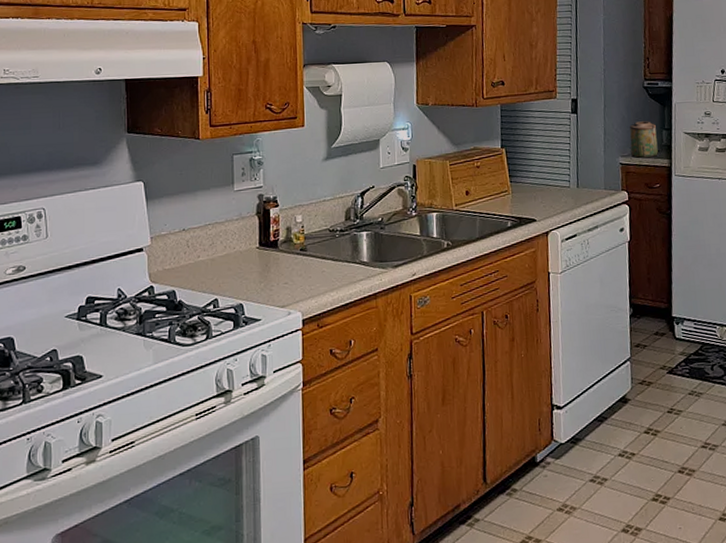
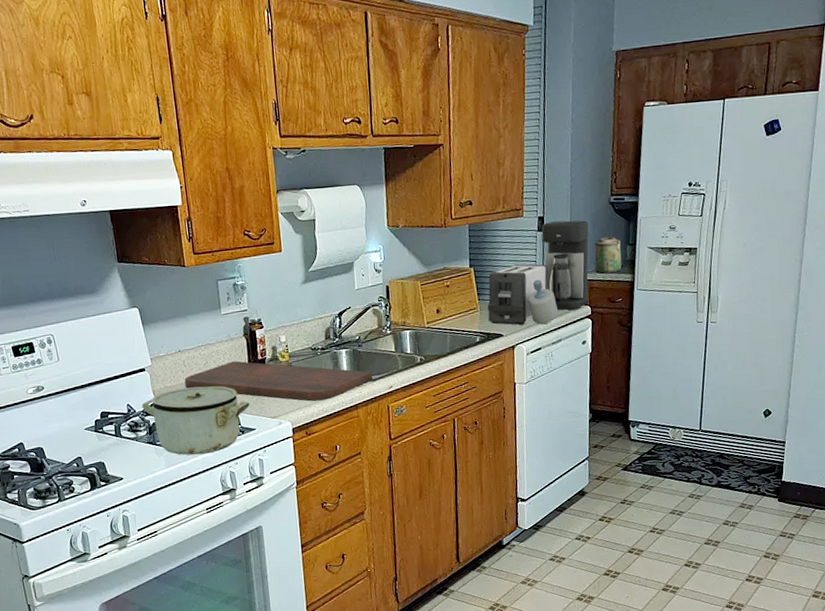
cooking pot: none [135,269,257,349] -> present [142,386,250,455]
cutting board: none [186,242,395,289] -> present [184,361,373,402]
toaster: none [519,146,584,210] -> present [487,264,549,325]
soap dispenser: none [561,162,595,209] -> present [527,279,559,324]
coffee maker: none [575,103,626,196] -> present [541,220,589,311]

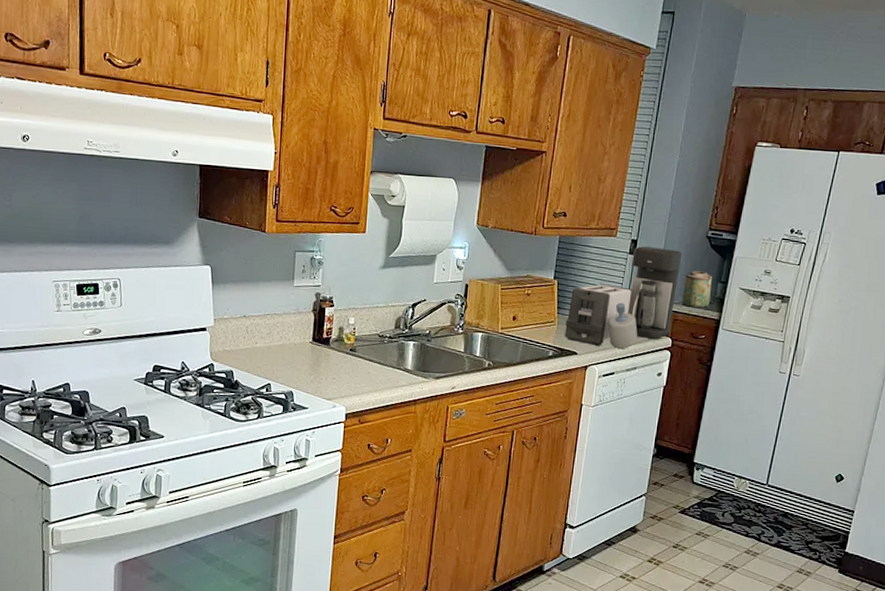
cooking pot: present [142,386,250,455] -> none [196,354,307,426]
cutting board: present [184,361,373,402] -> none [244,335,437,390]

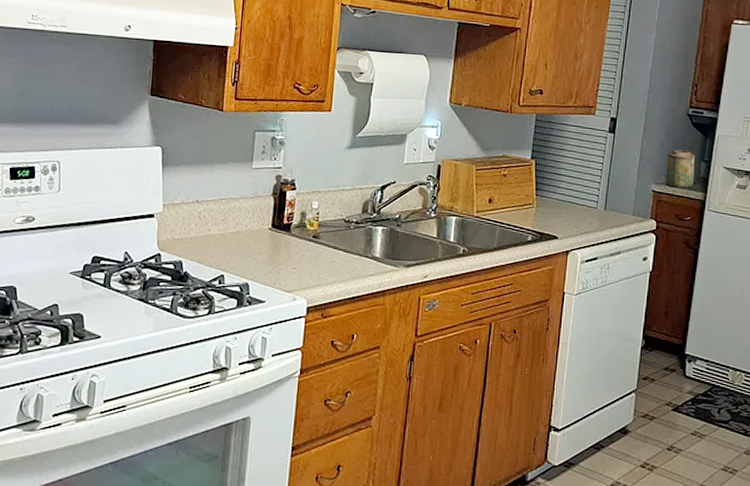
toaster: present [565,284,635,346] -> none [544,164,616,229]
soap dispenser: present [608,302,638,349] -> none [589,183,621,232]
coffee maker: present [630,246,683,340] -> none [612,124,664,222]

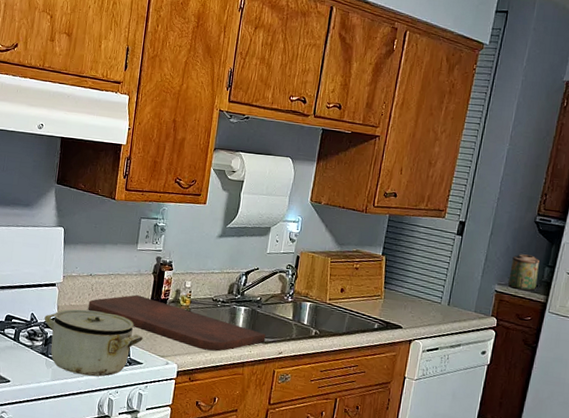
cooking pot: none [141,242,265,322] -> present [44,309,143,377]
cutting board: none [195,221,408,281] -> present [88,295,266,352]

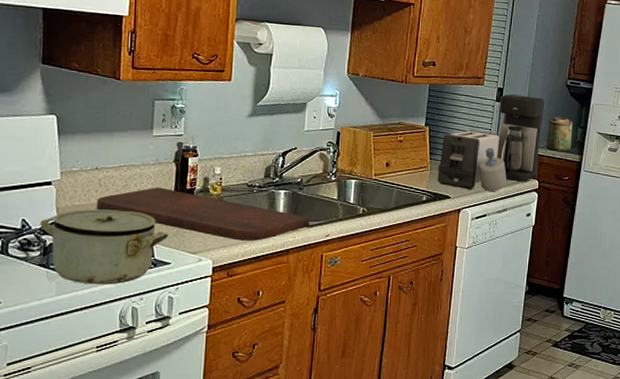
toaster: none [390,262,461,321] -> present [437,130,502,189]
soap dispenser: none [433,280,463,326] -> present [478,147,507,191]
coffee maker: none [456,228,510,319] -> present [499,94,545,182]

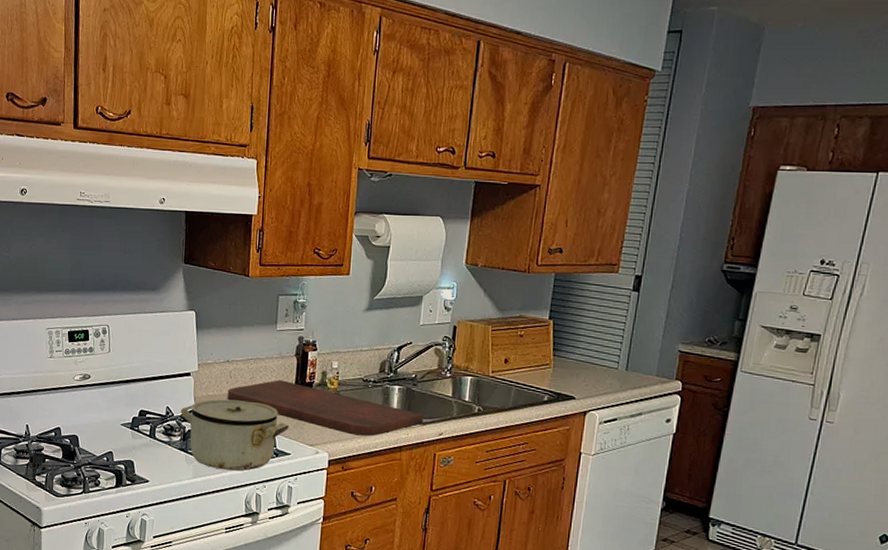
toaster: present [437,130,502,189] -> none [561,324,639,390]
soap dispenser: present [478,147,507,191] -> none [609,343,644,393]
coffee maker: present [499,94,545,182] -> none [634,282,694,383]
canister: present [546,117,573,152] -> none [693,308,728,349]

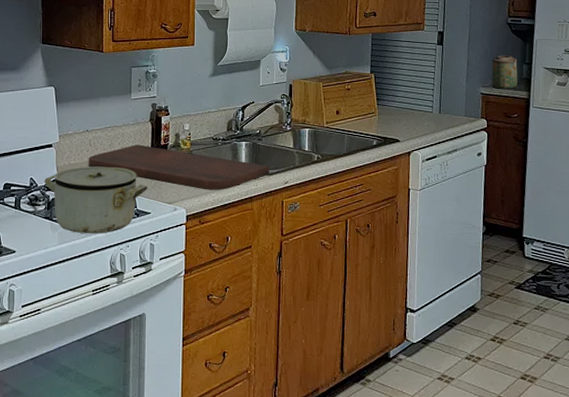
canister: none [693,308,728,349] -> present [491,55,518,90]

